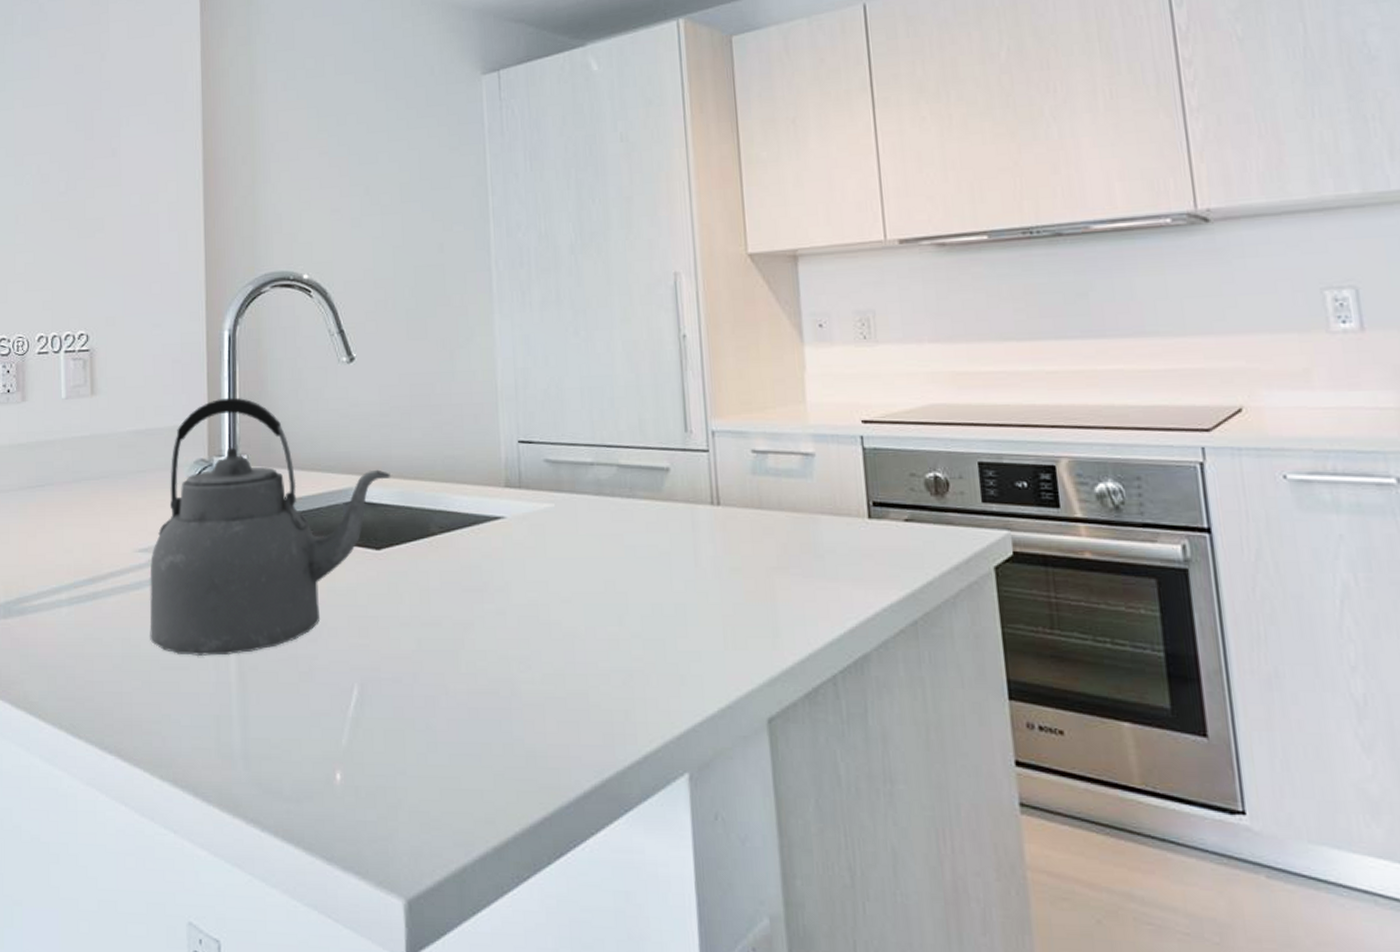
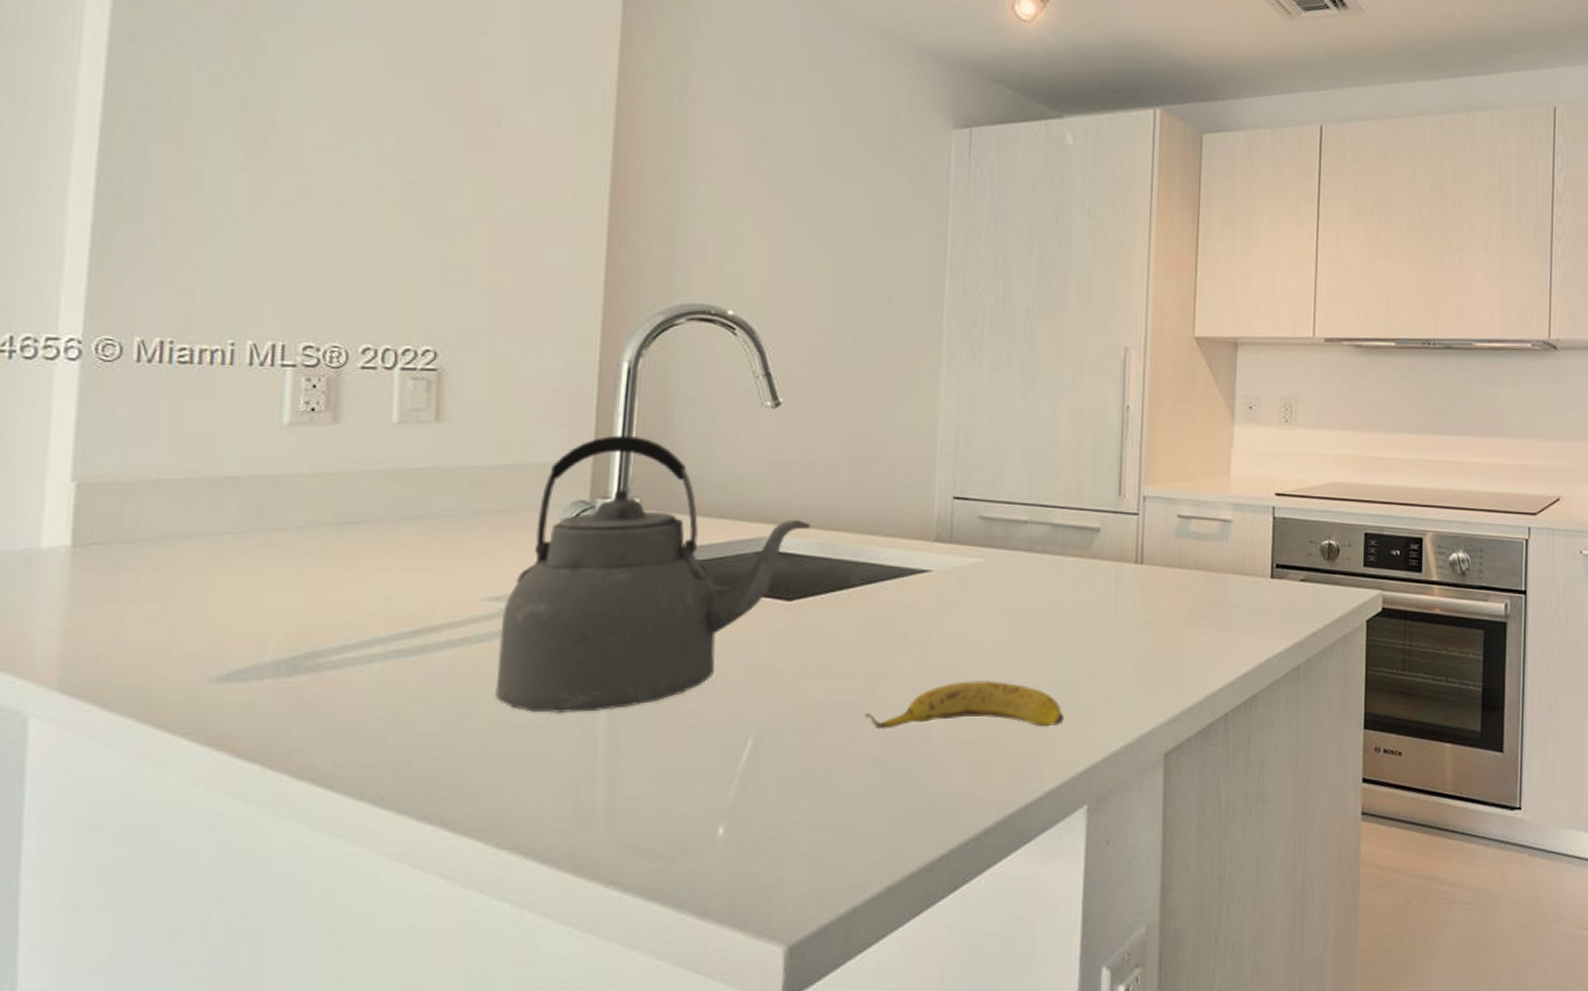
banana: none [456,633,653,684] -> present [865,681,1064,730]

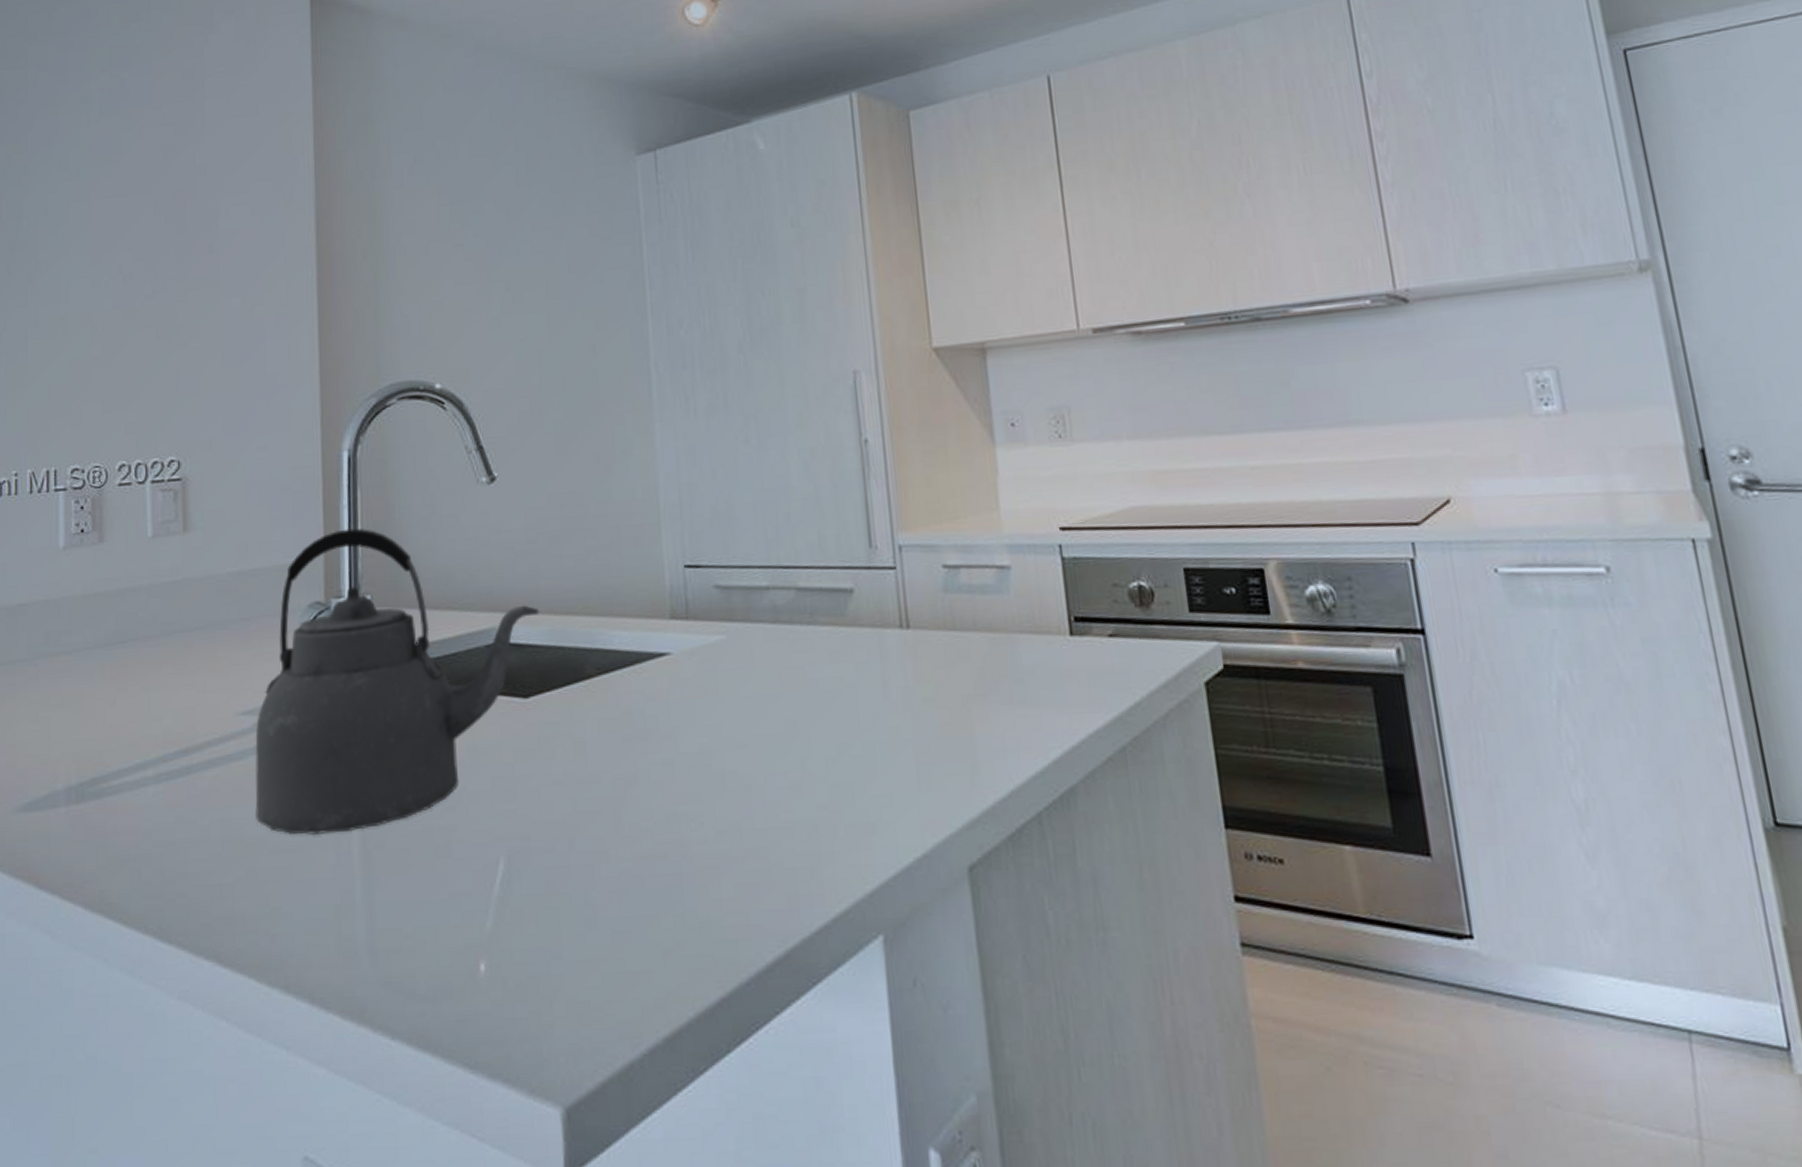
banana: present [865,681,1064,730] -> none [618,781,841,845]

